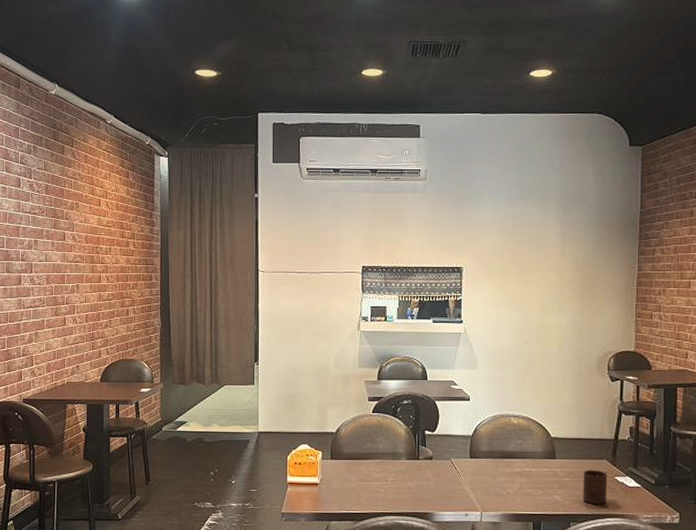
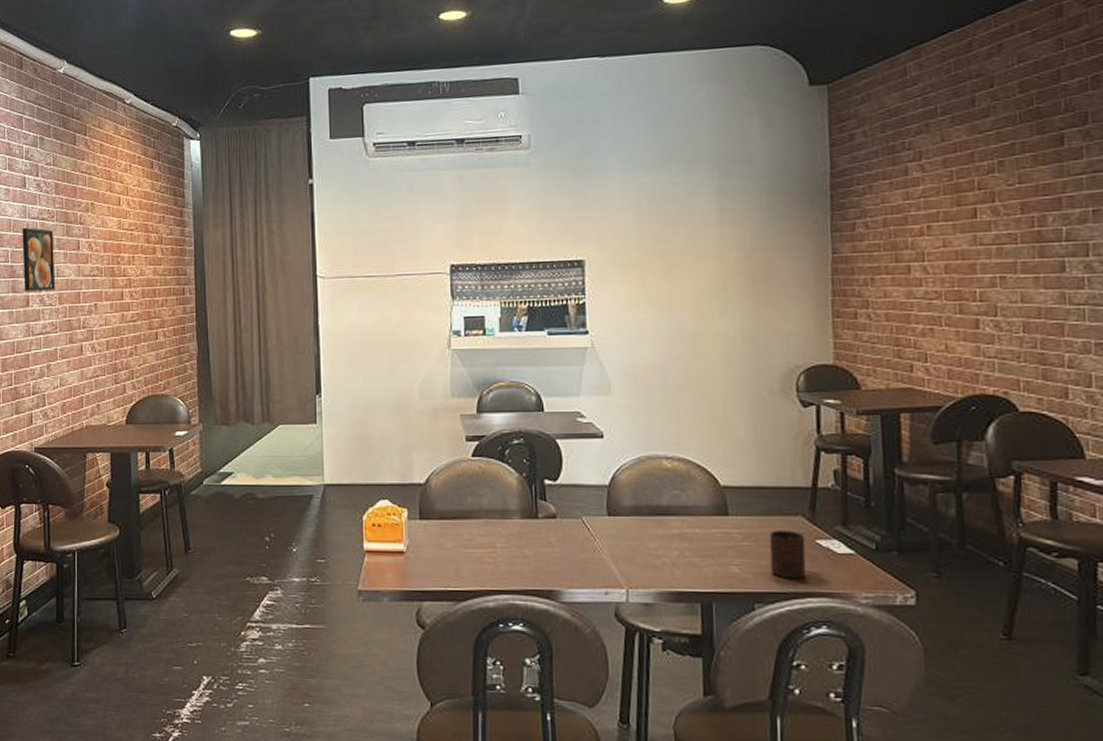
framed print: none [16,219,44,272] -> present [22,227,56,291]

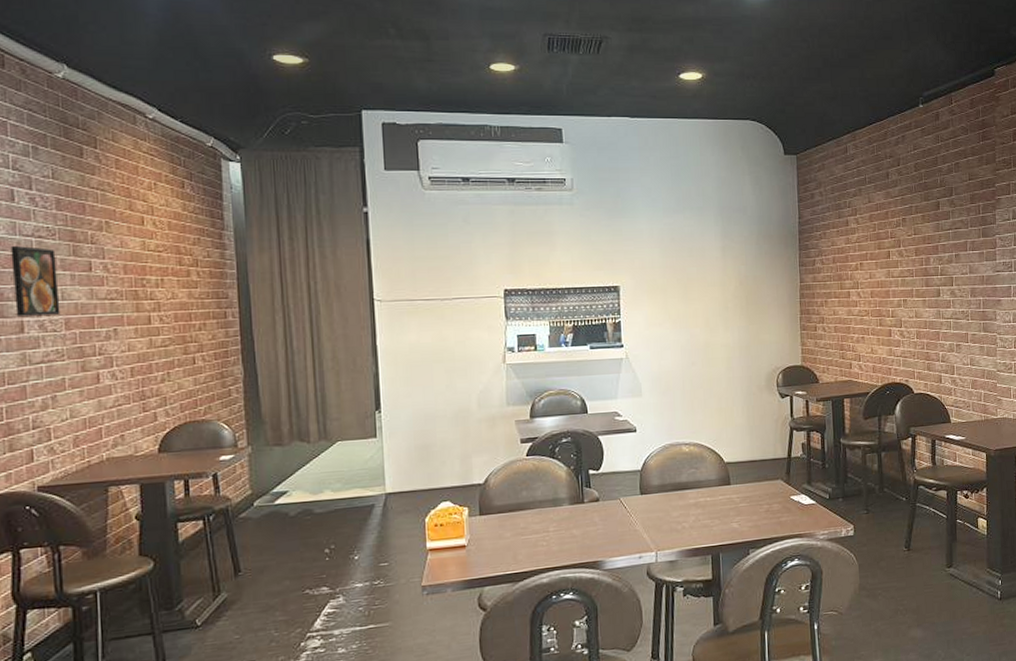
cup: present [769,530,806,578] -> none [759,491,784,527]

